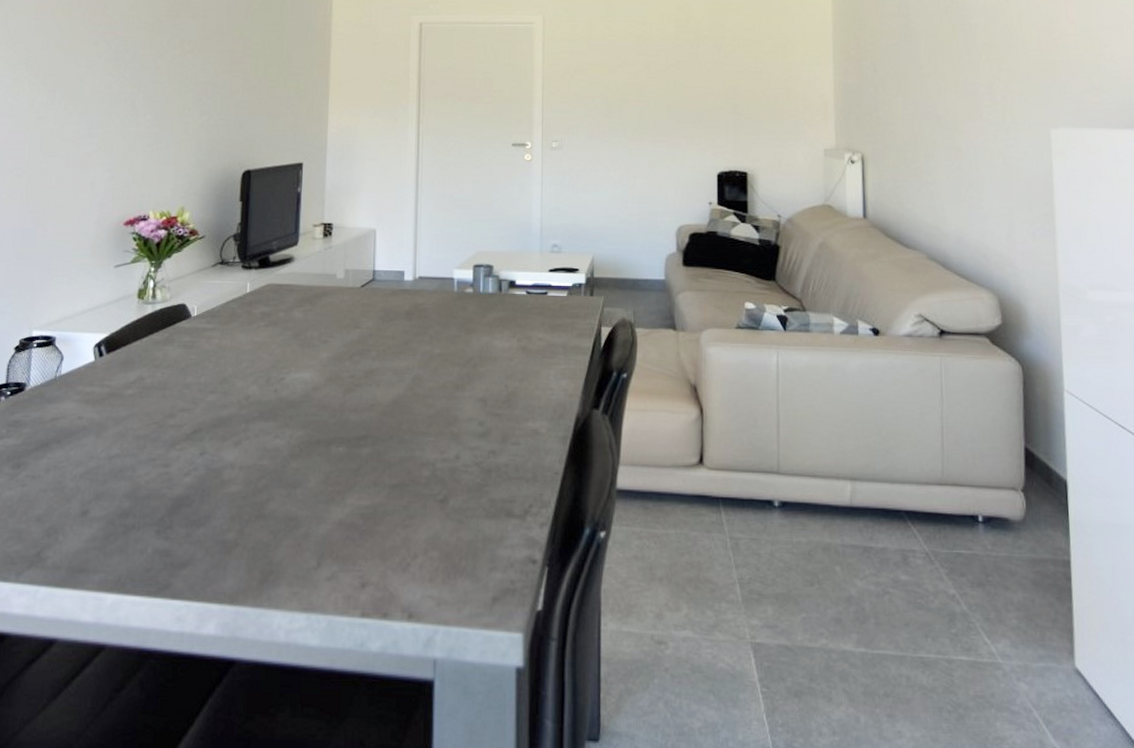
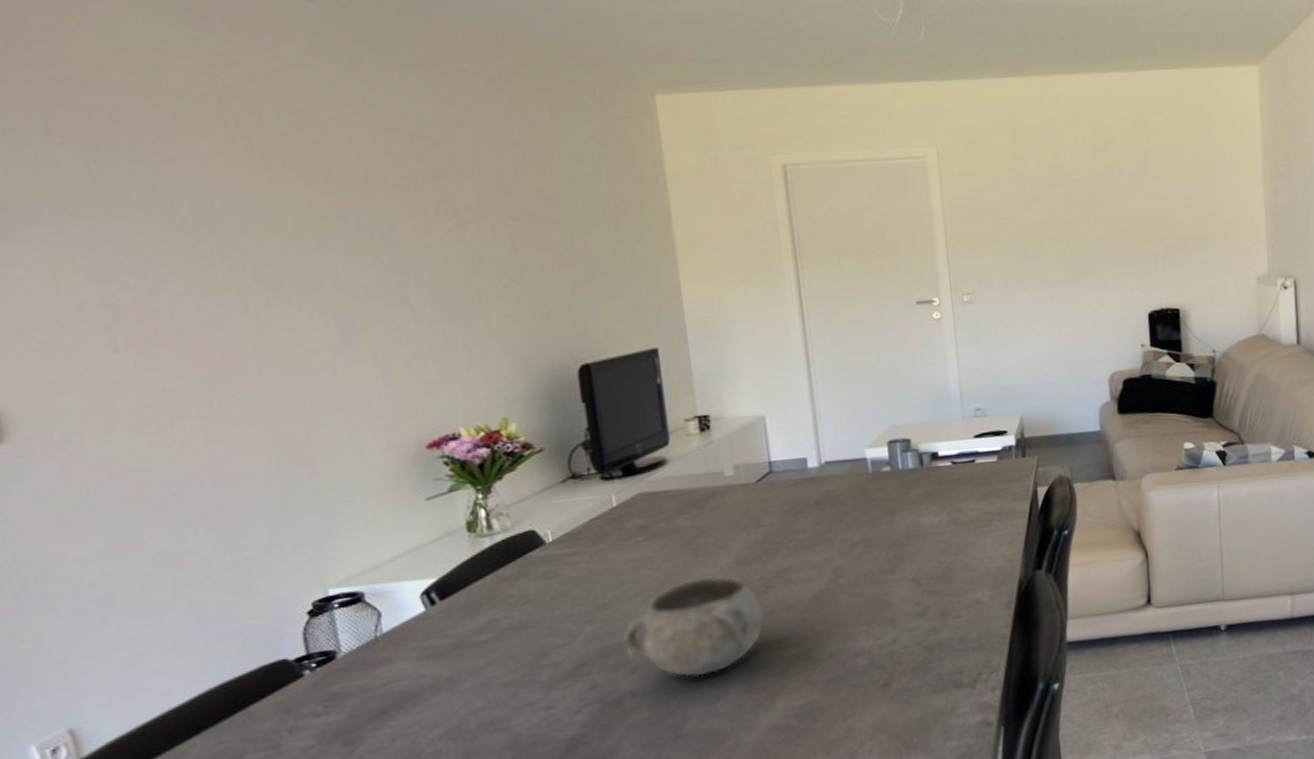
decorative bowl: none [233,367,349,460] -> present [622,575,765,678]

